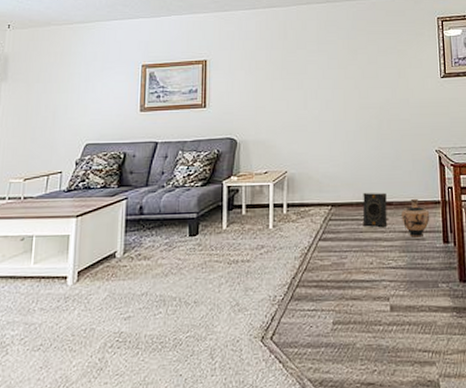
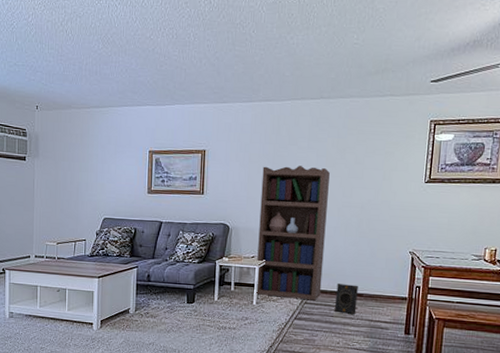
bookcase: none [271,70,346,216] -> present [255,166,330,301]
ceramic jug: present [401,199,430,238] -> none [369,294,396,327]

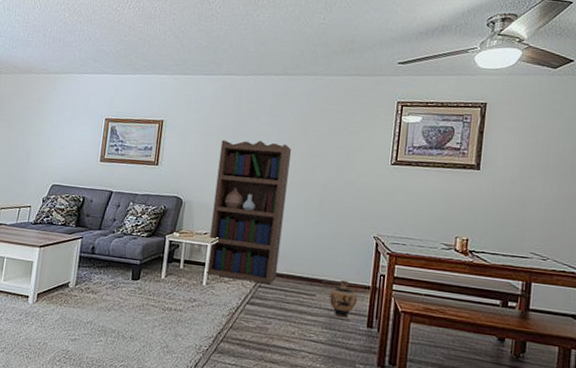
speaker: present [334,284,358,315] -> none [290,267,318,303]
ceramic jug: none [369,294,396,327] -> present [329,280,358,318]

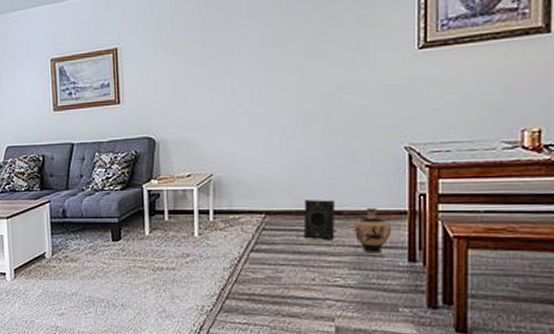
bookcase: present [205,139,291,285] -> none [190,49,283,225]
speaker: none [290,267,318,303] -> present [303,200,335,241]

